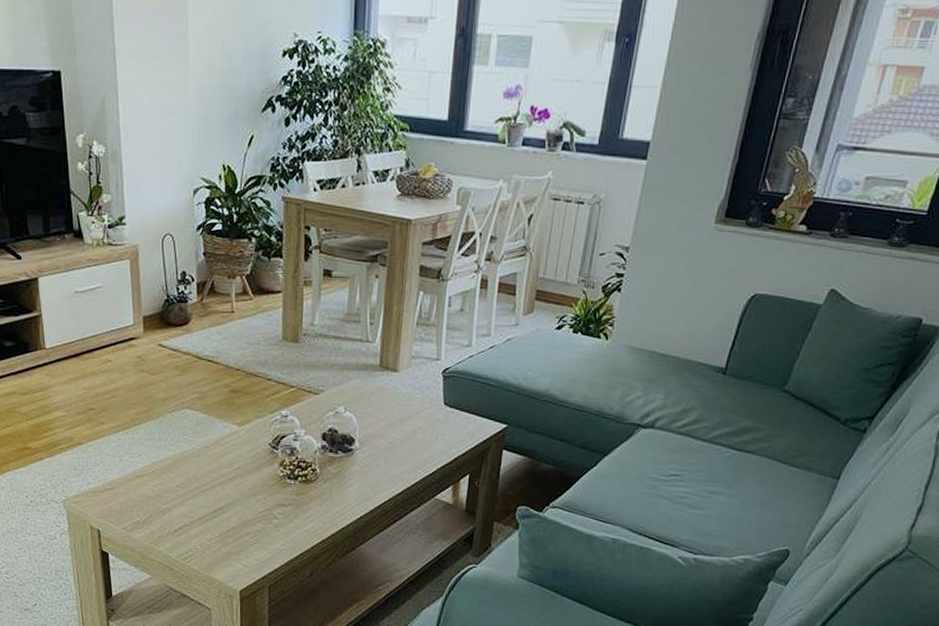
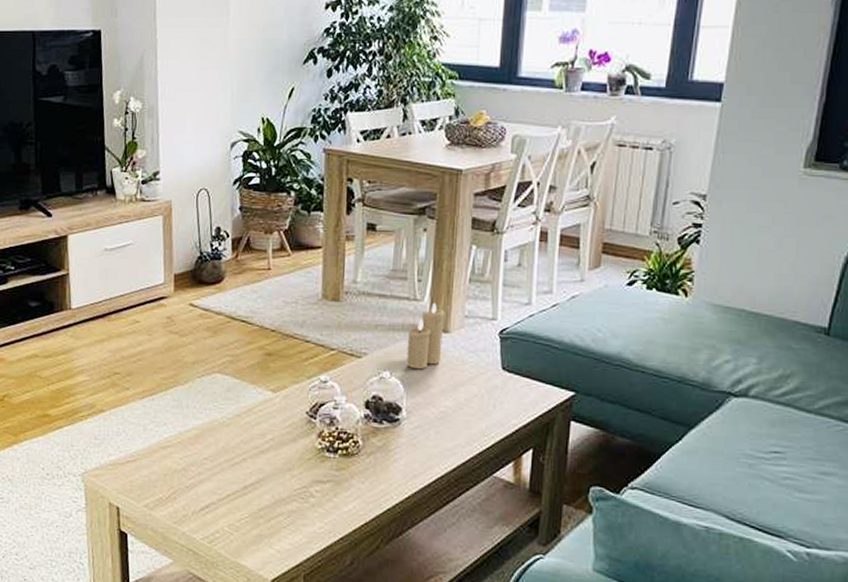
candle: none [359,344,394,405] -> present [406,302,445,370]

